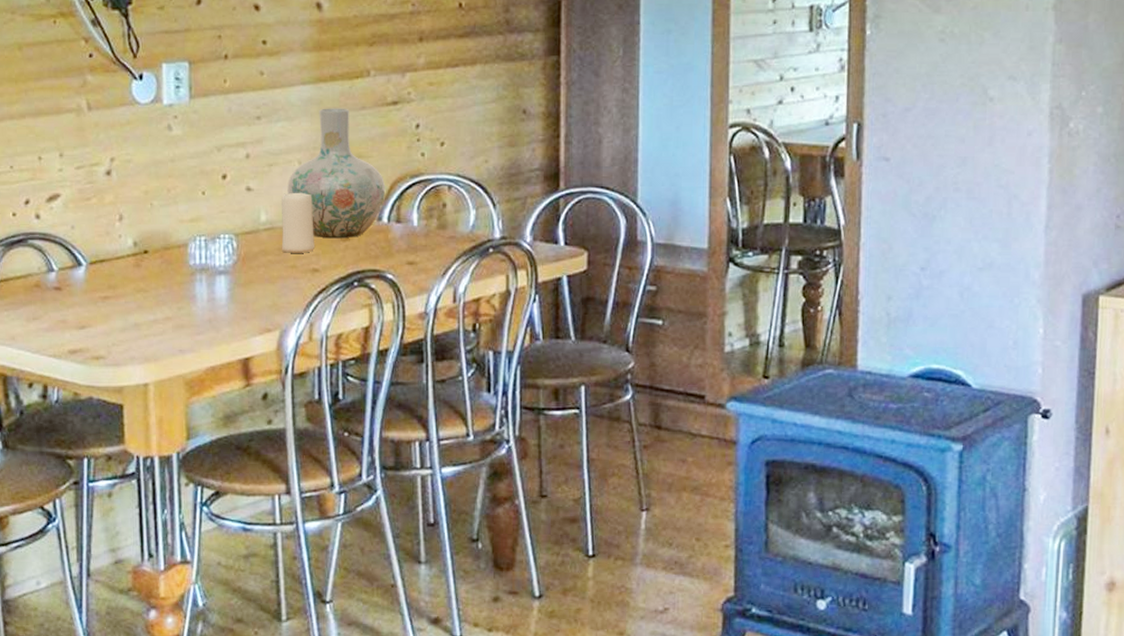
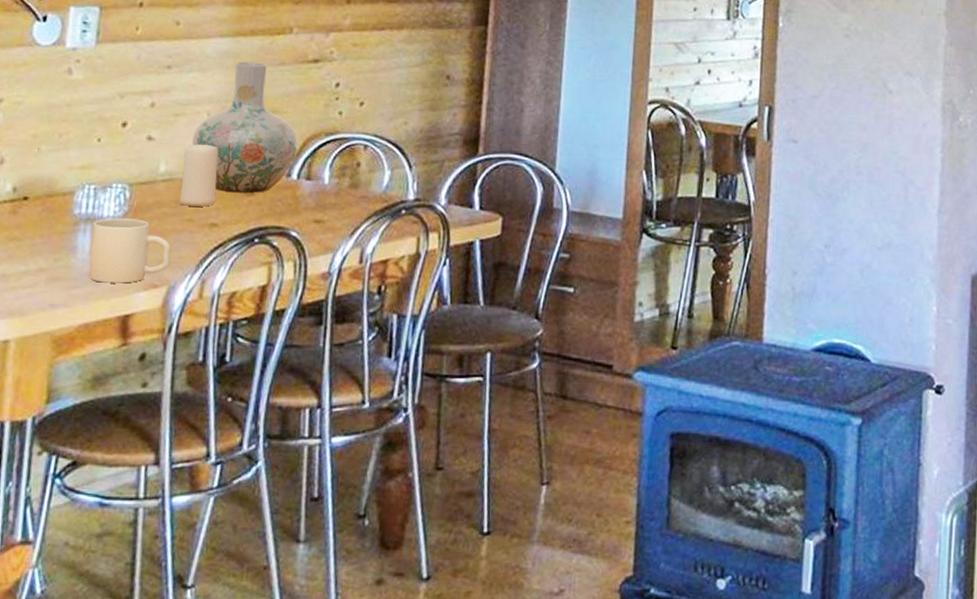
mug: none [207,267,280,329] -> present [89,218,171,284]

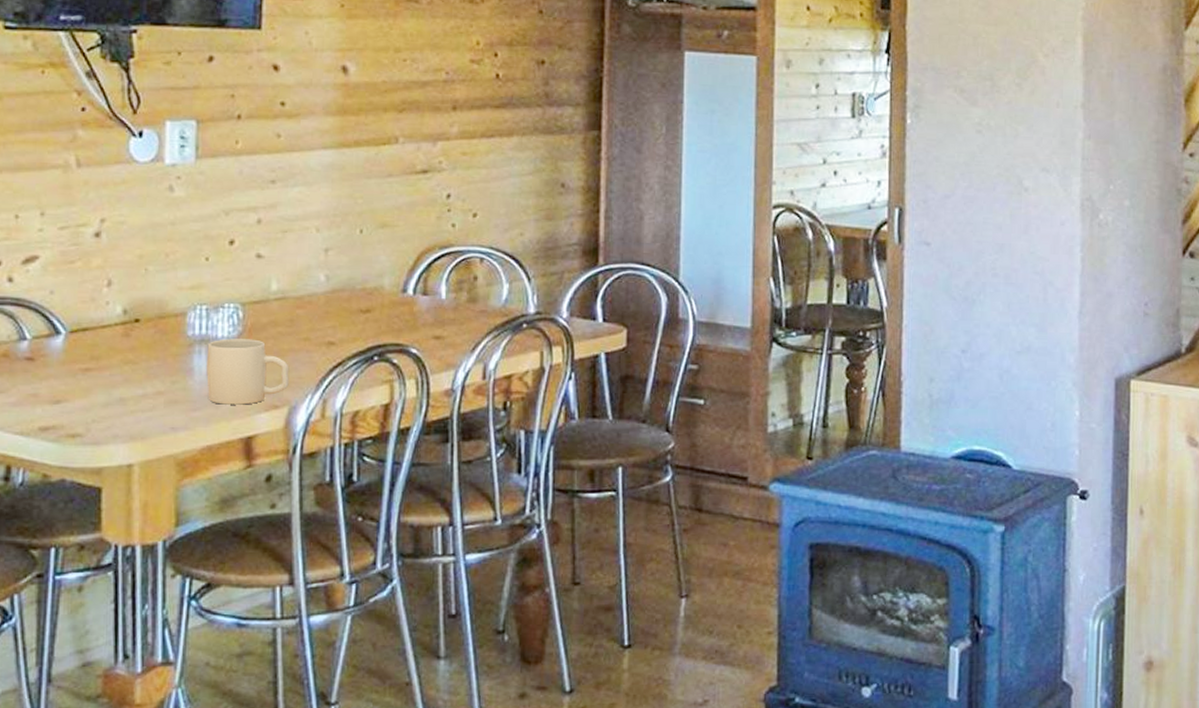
candle: present [178,144,219,207] -> none [293,260,332,325]
vase: present [191,61,299,193] -> none [301,174,412,310]

